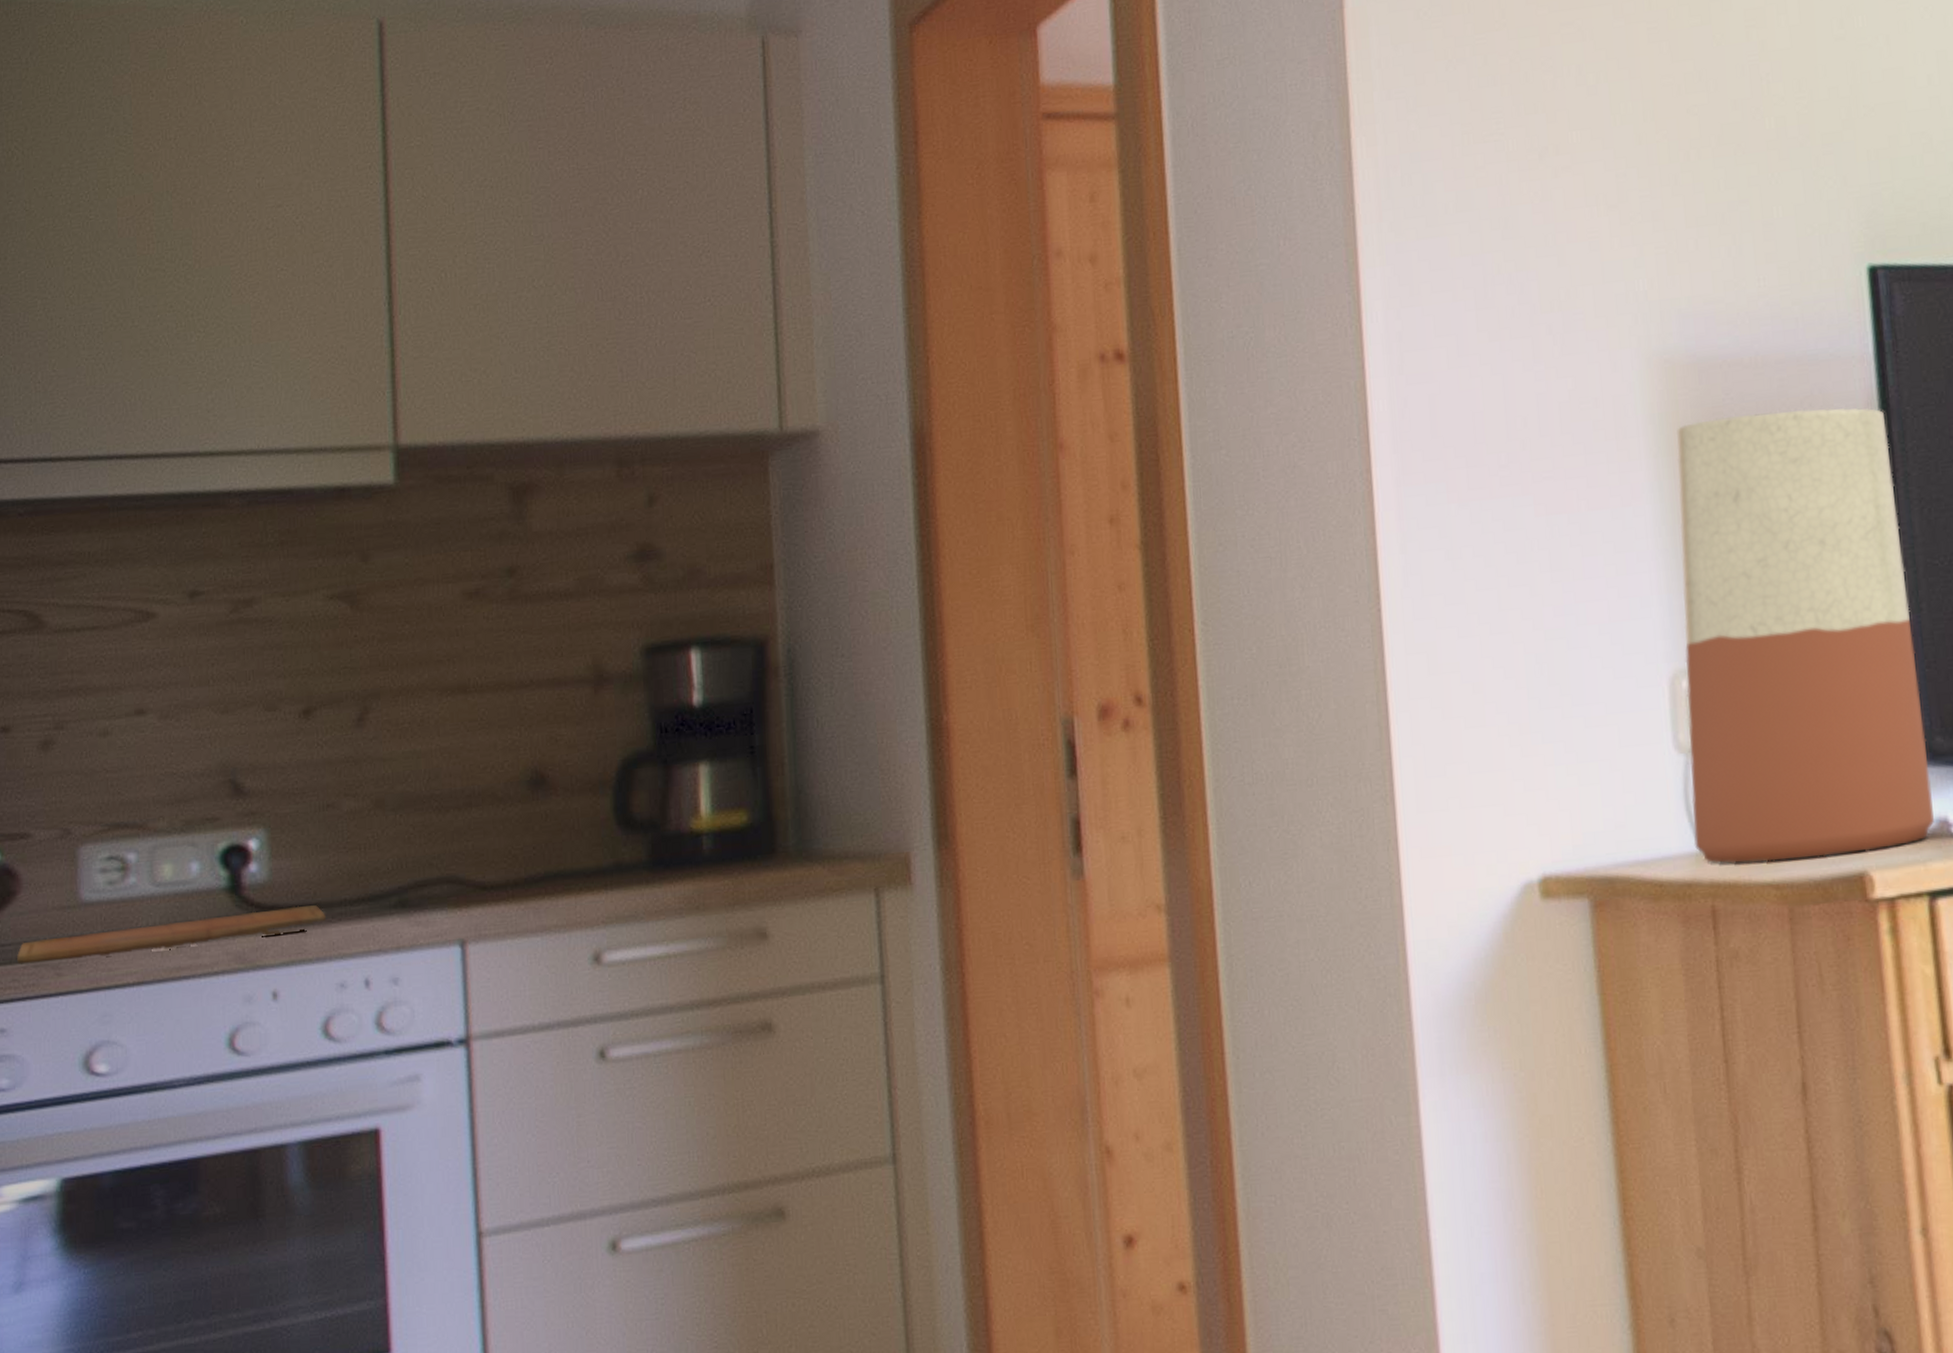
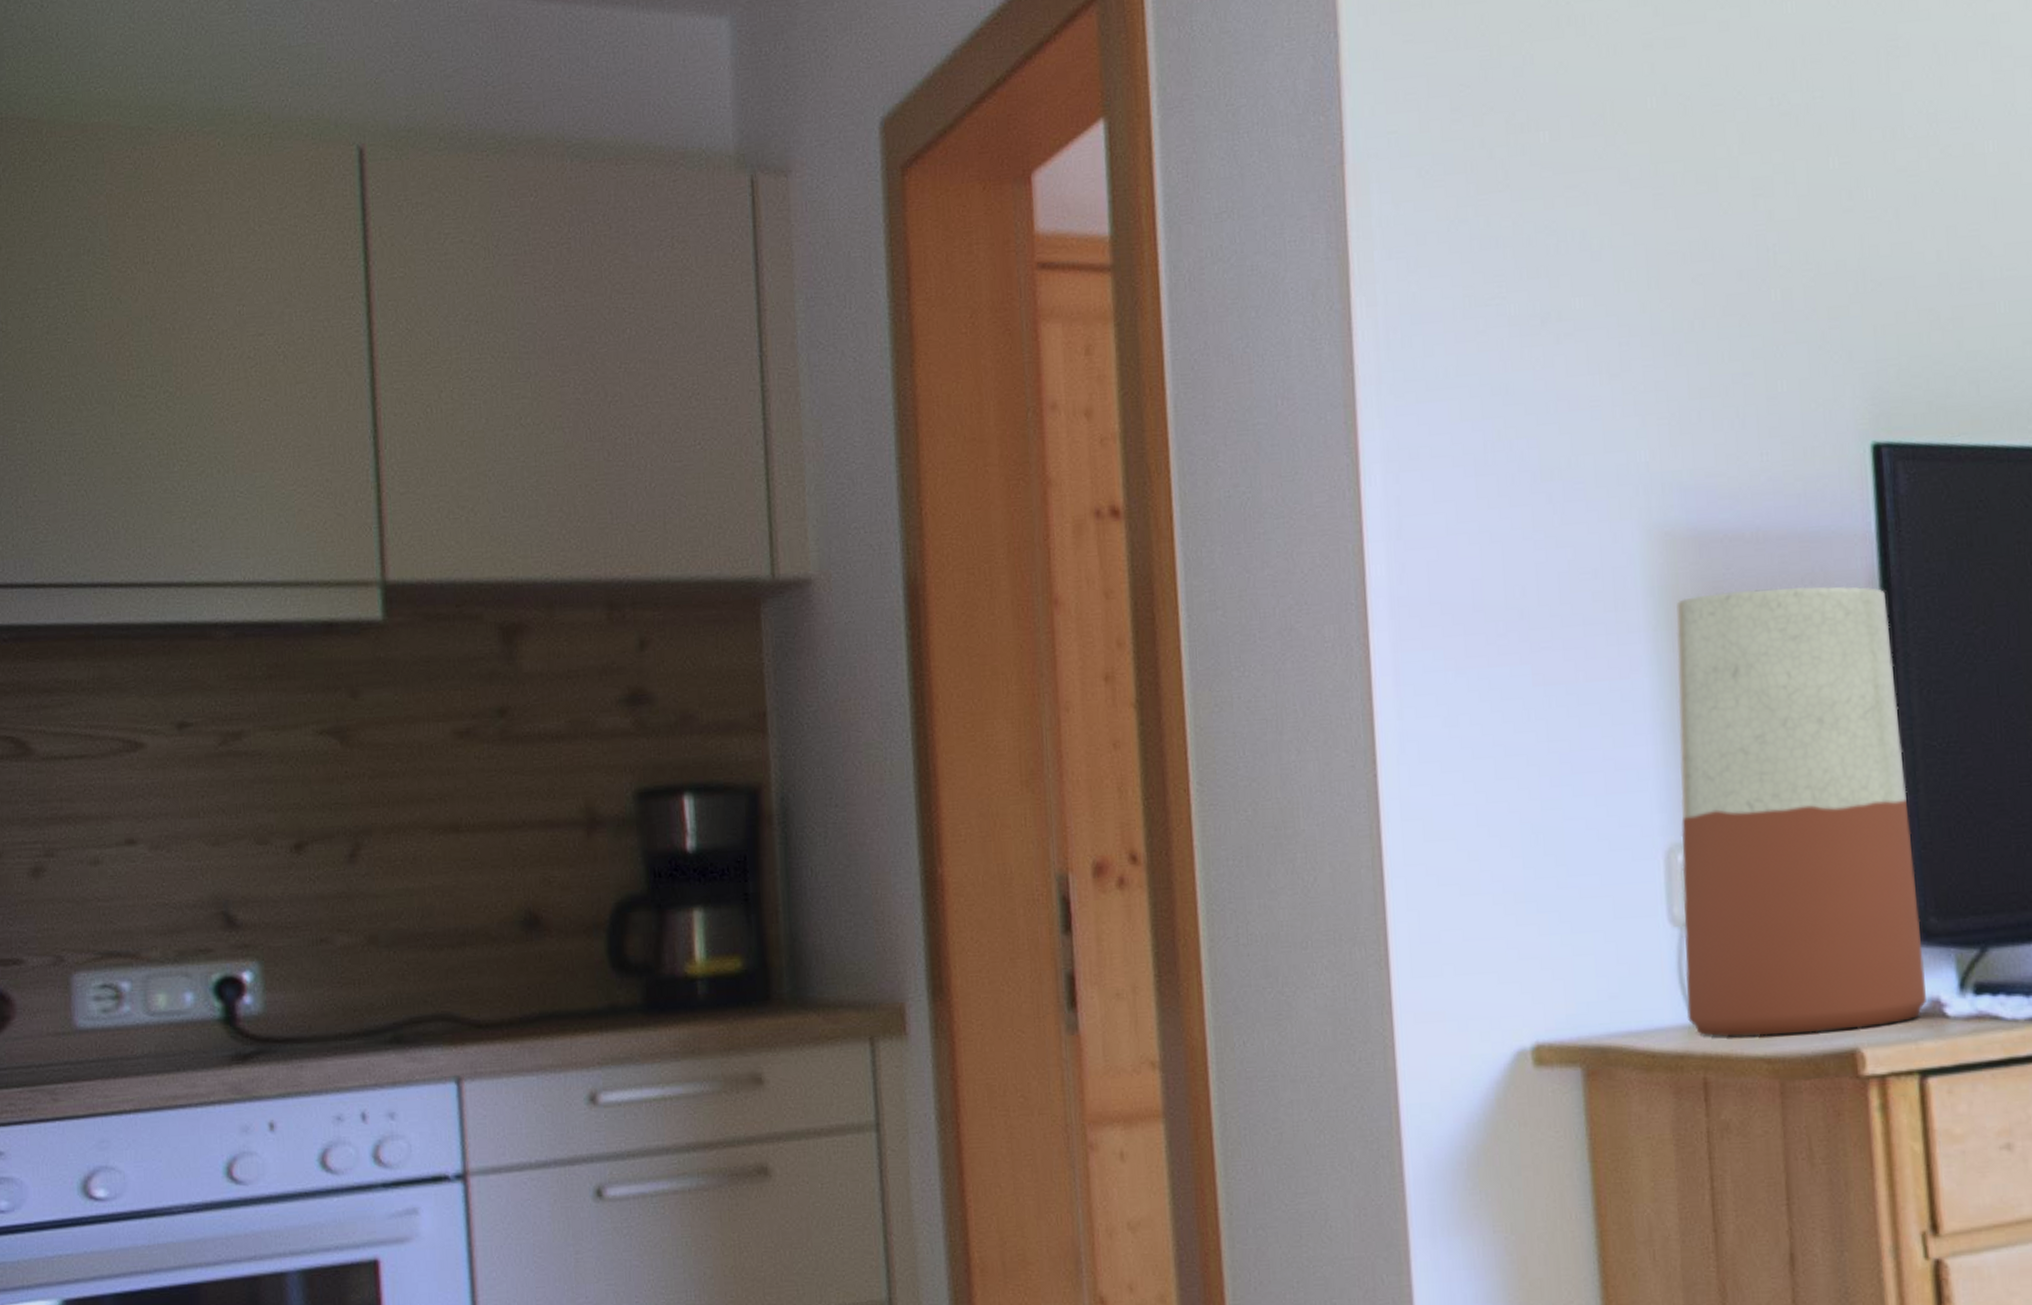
cutting board: present [17,905,326,965] -> none [13,1038,321,1089]

